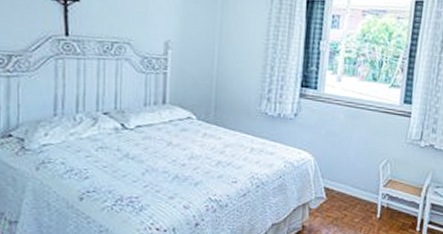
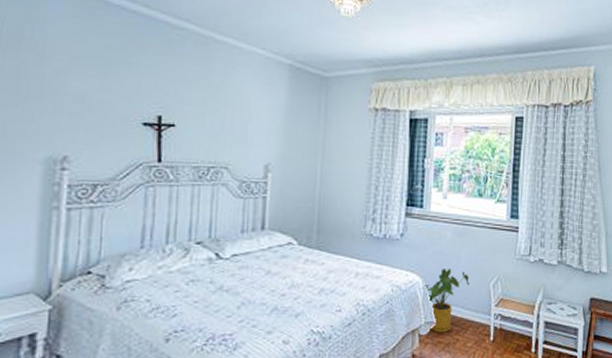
house plant: none [313,149,360,208] -> present [422,269,470,333]

